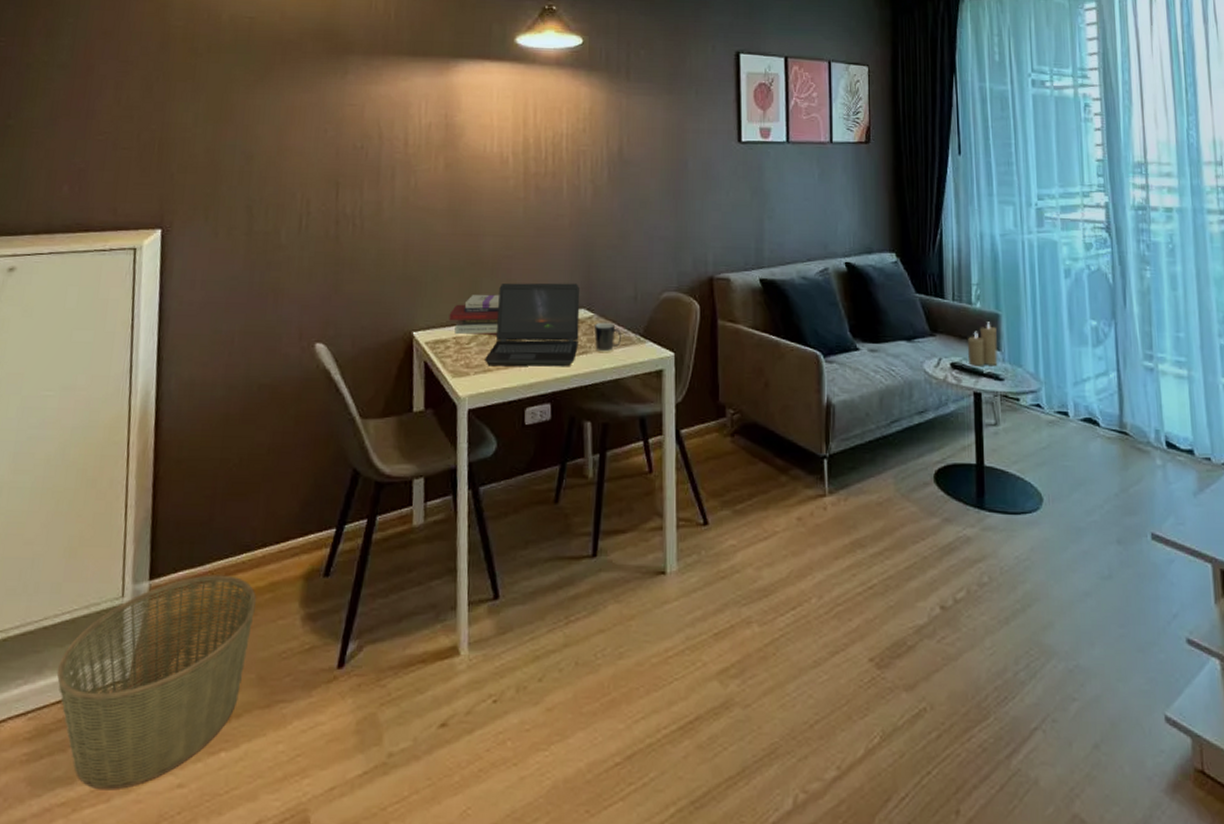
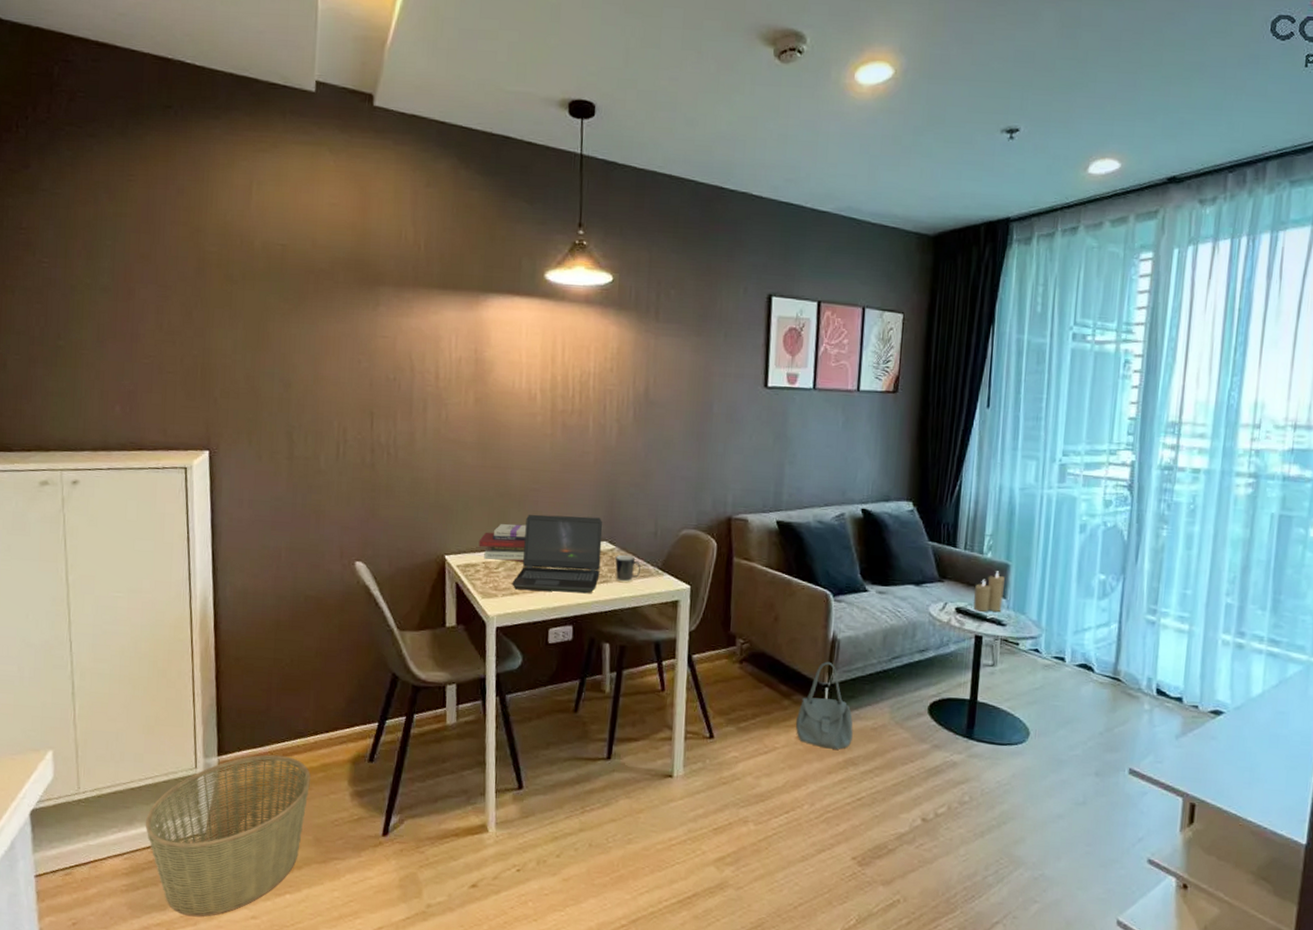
handbag: none [795,429,857,530] -> present [795,661,853,750]

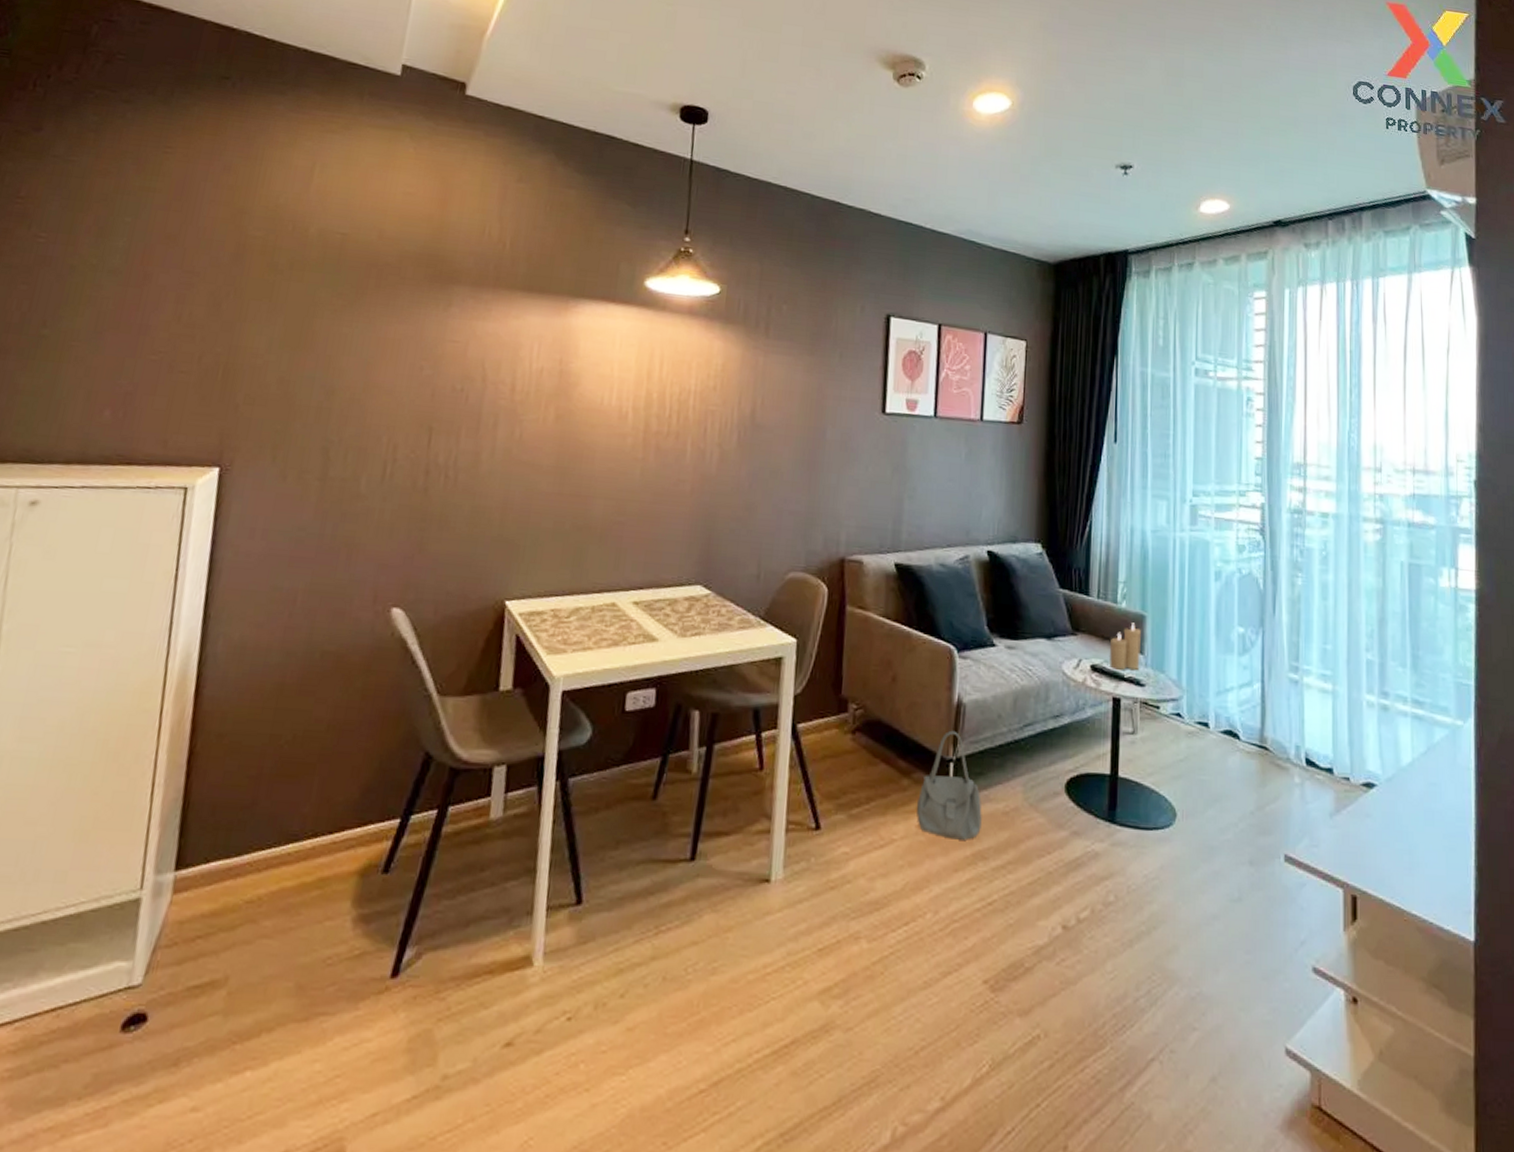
basket: present [145,754,311,917] -> none [53,867,302,1114]
books: present [478,523,527,562] -> none [547,562,608,609]
laptop computer: present [512,514,603,593] -> none [585,552,698,648]
mug: present [614,554,641,583] -> none [709,601,741,636]

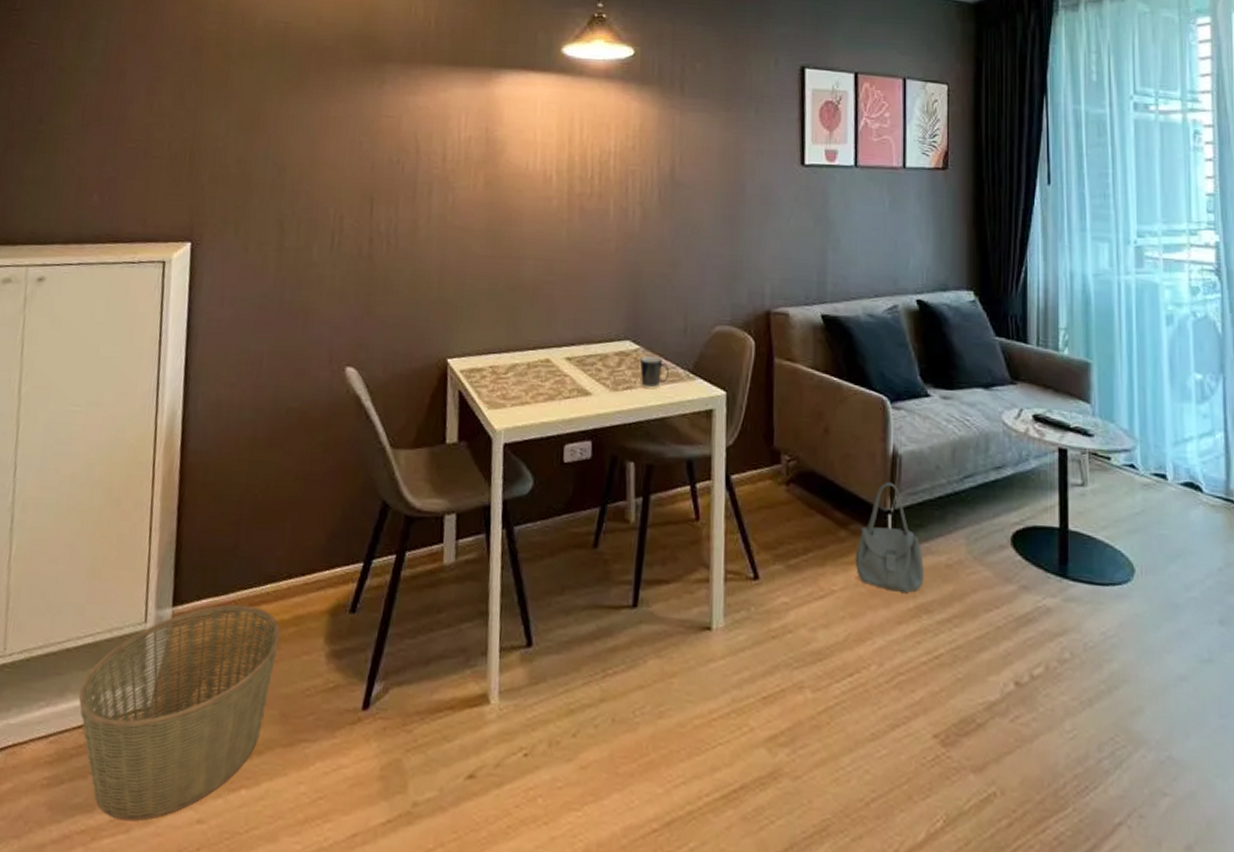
basket: none [53,867,302,1114] -> present [78,604,281,821]
mug: none [709,601,741,636] -> present [639,355,670,389]
candle: present [1108,623,1141,671] -> none [1052,370,1087,420]

